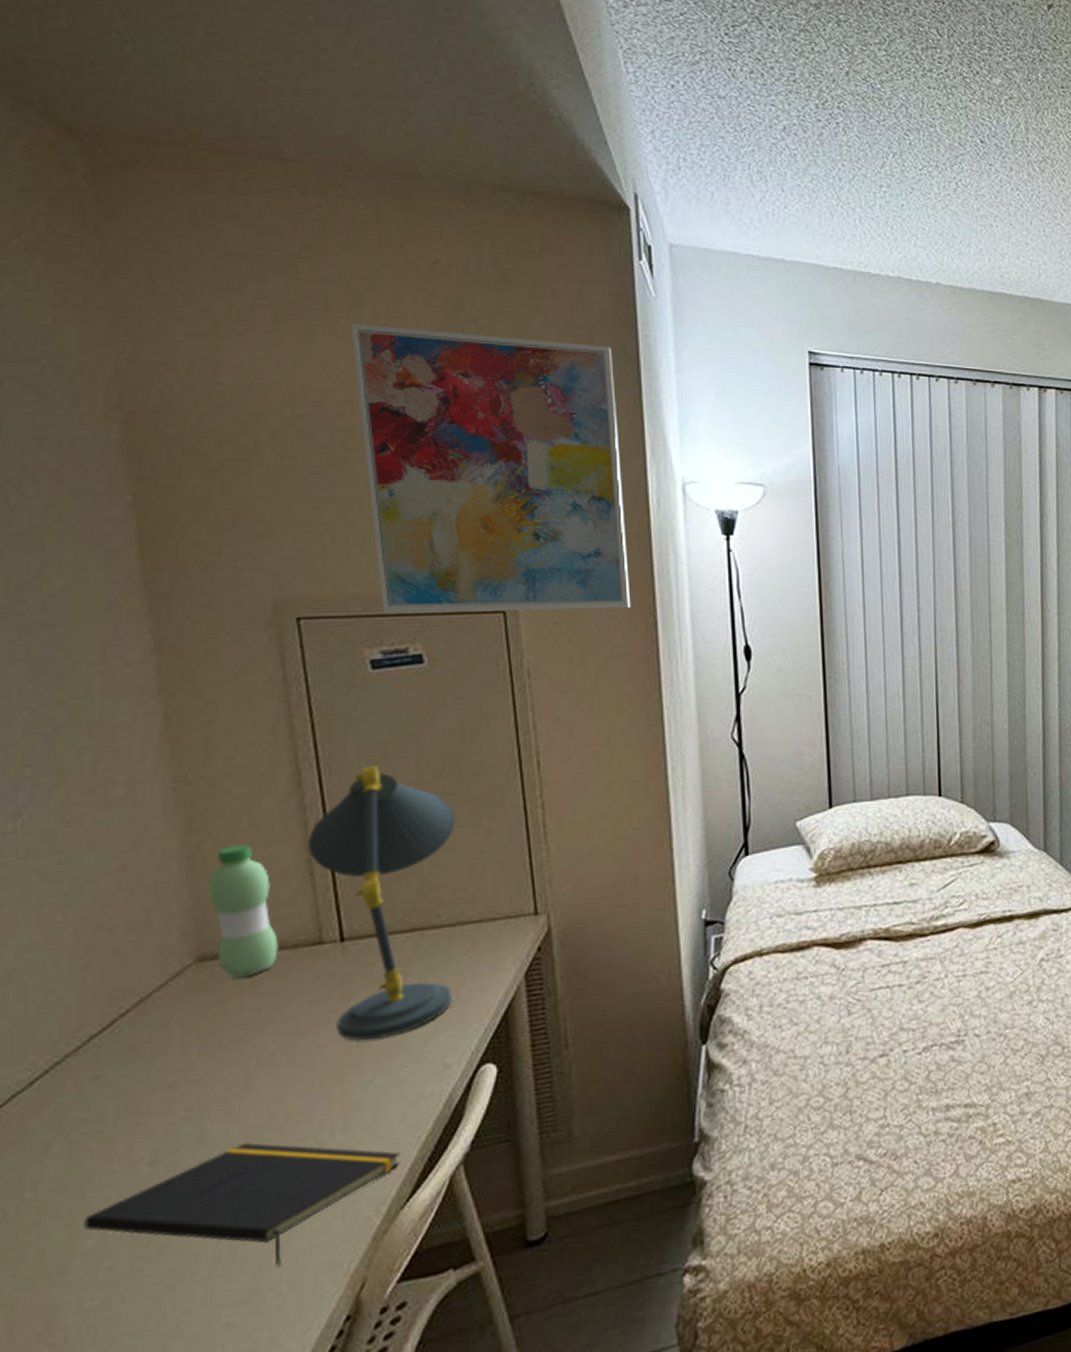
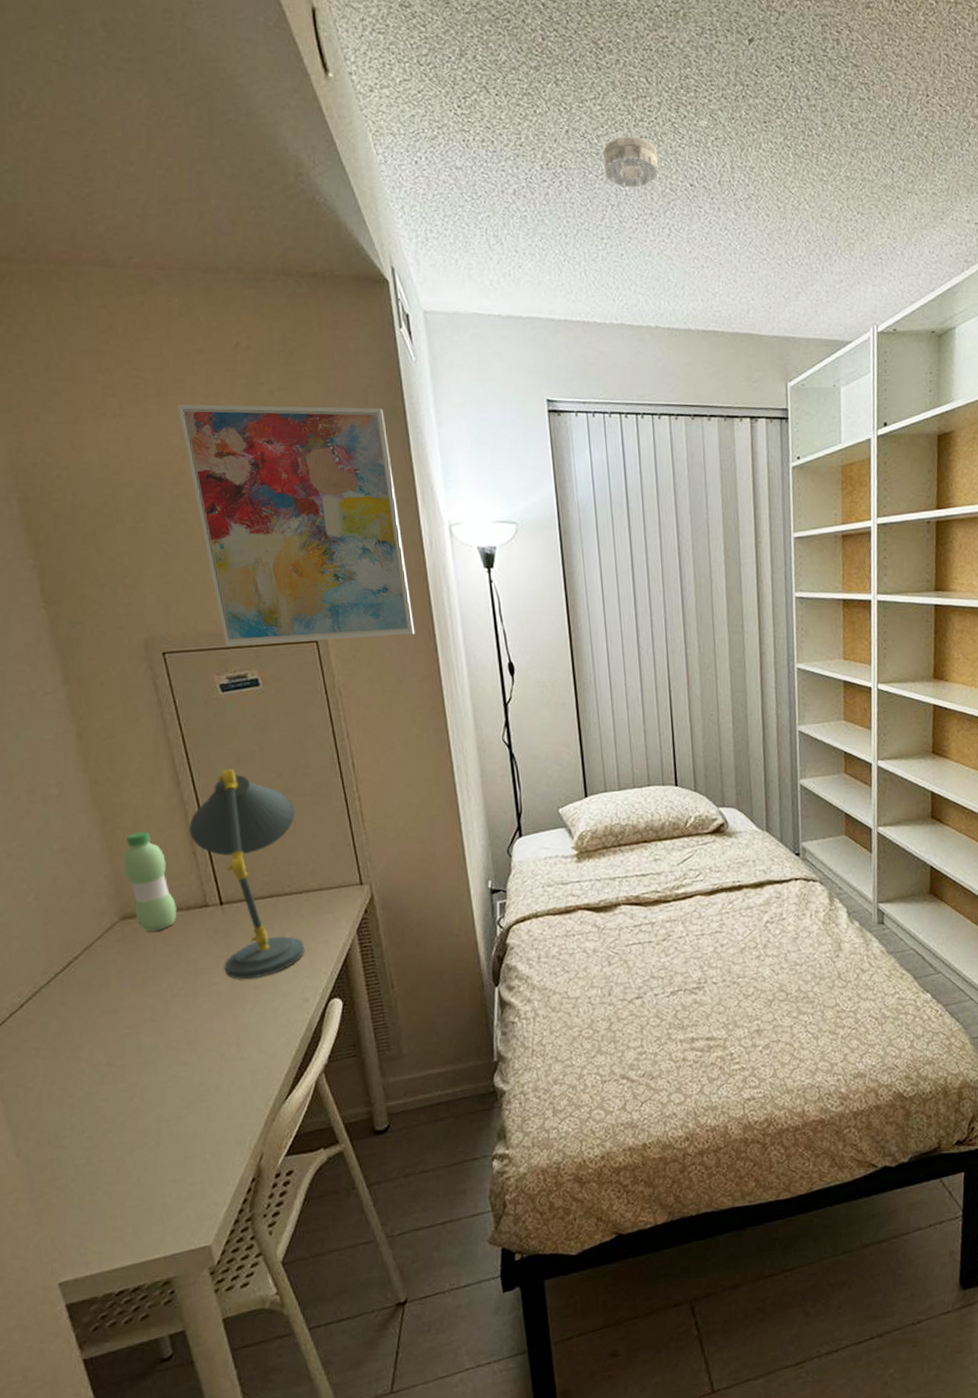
notepad: present [84,1142,402,1267] -> none [68,1052,279,1141]
smoke detector: none [886,83,947,138] -> present [602,135,659,188]

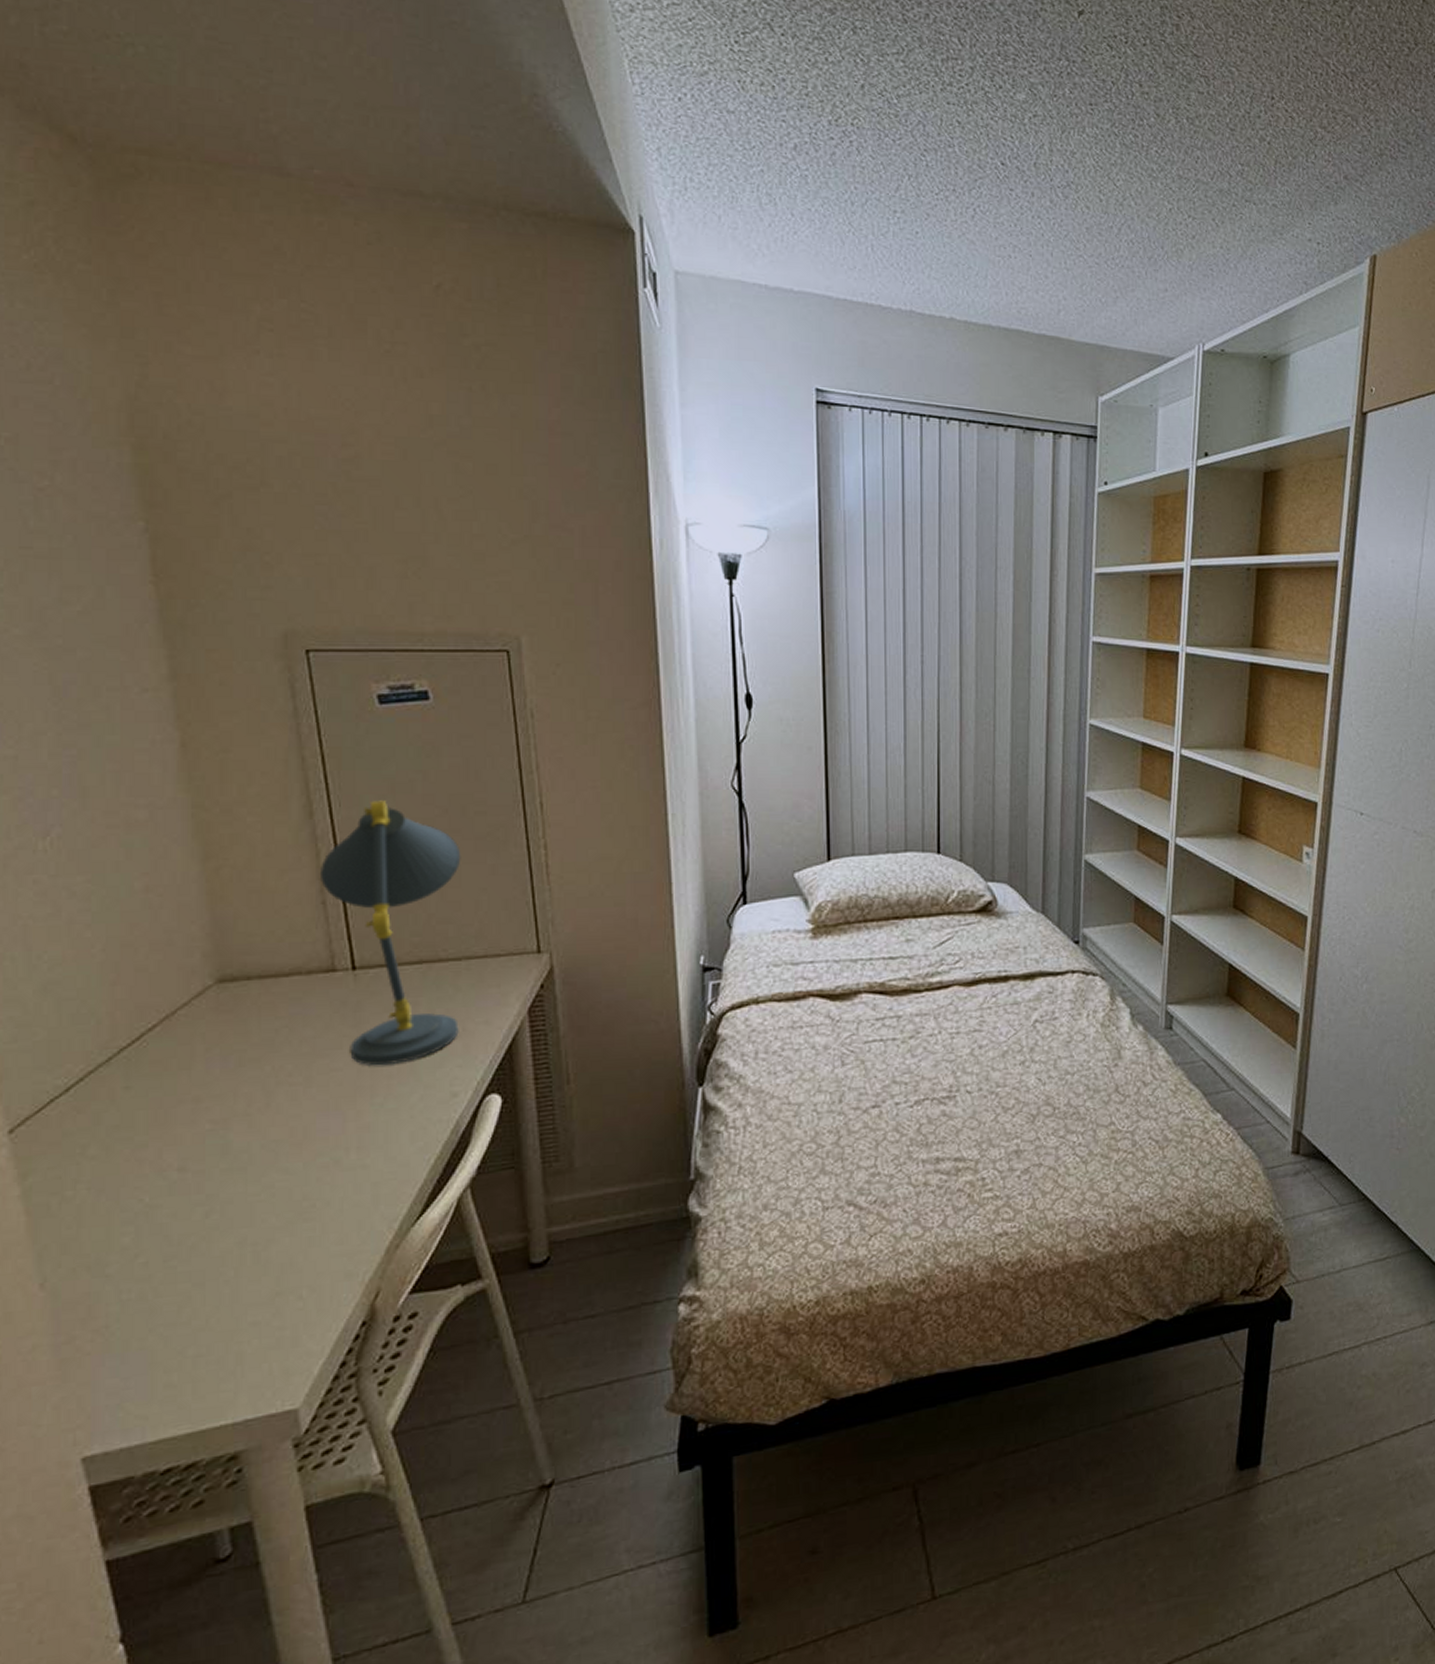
water bottle: present [122,831,177,932] -> none [226,871,294,1000]
wall art: present [177,404,415,646] -> none [354,350,633,651]
smoke detector: present [602,135,659,188] -> none [902,98,966,159]

